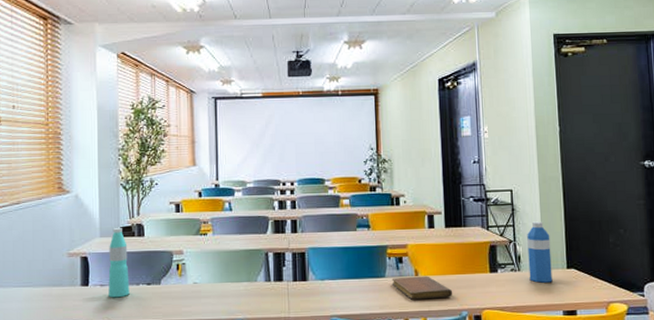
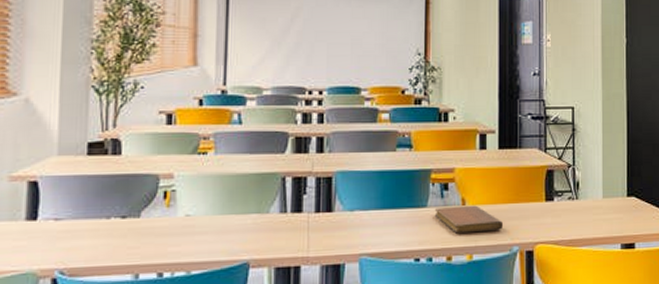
water bottle: present [108,227,130,298] -> none [65,142,97,236]
water bottle: present [527,221,553,283] -> none [587,143,612,213]

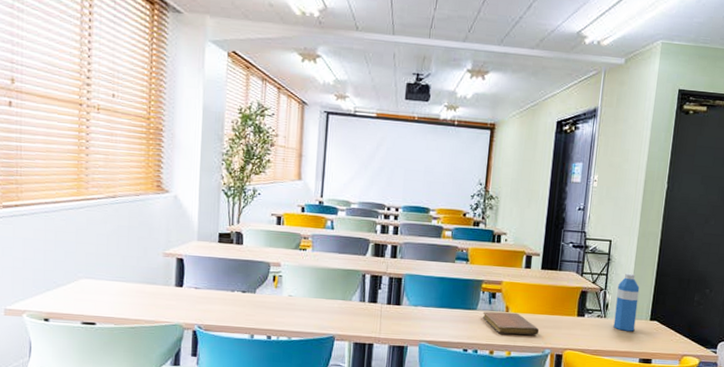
water bottle: none [587,143,612,213] -> present [613,273,640,332]

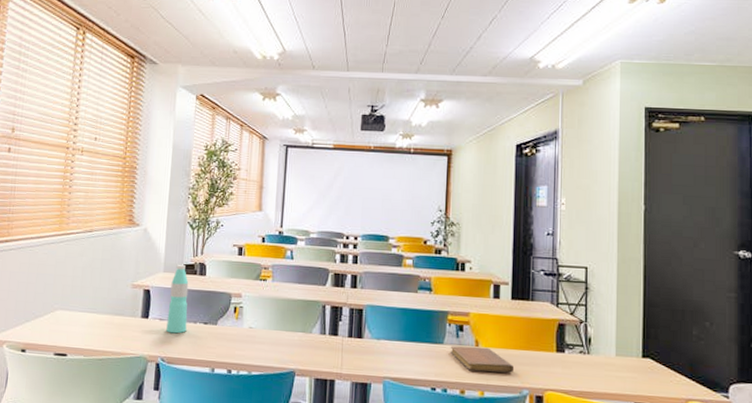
water bottle: none [202,232,225,302] -> present [166,264,189,334]
water bottle: present [613,273,640,332] -> none [599,303,626,371]

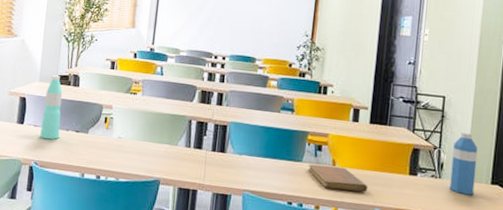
water bottle: none [599,303,626,371] -> present [449,131,478,195]

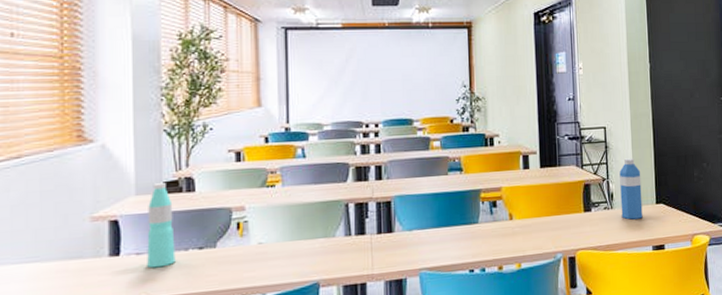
notebook: present [307,164,368,192] -> none [485,219,548,246]

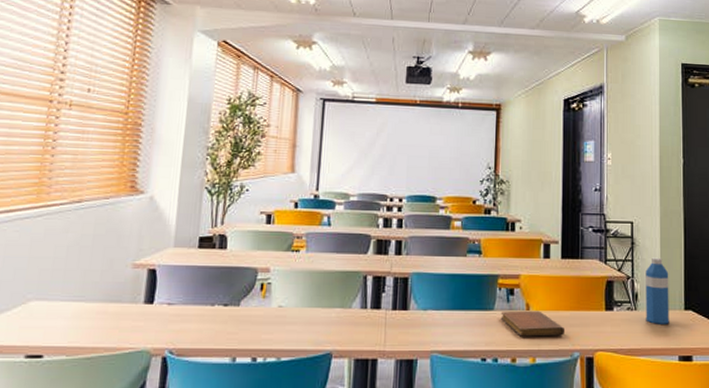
water bottle: present [147,182,176,268] -> none [176,237,206,320]
notebook: none [485,219,548,246] -> present [500,310,566,337]

